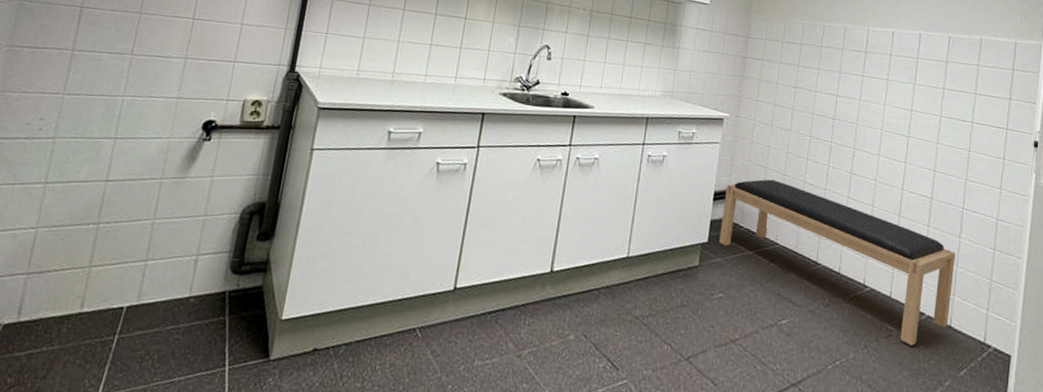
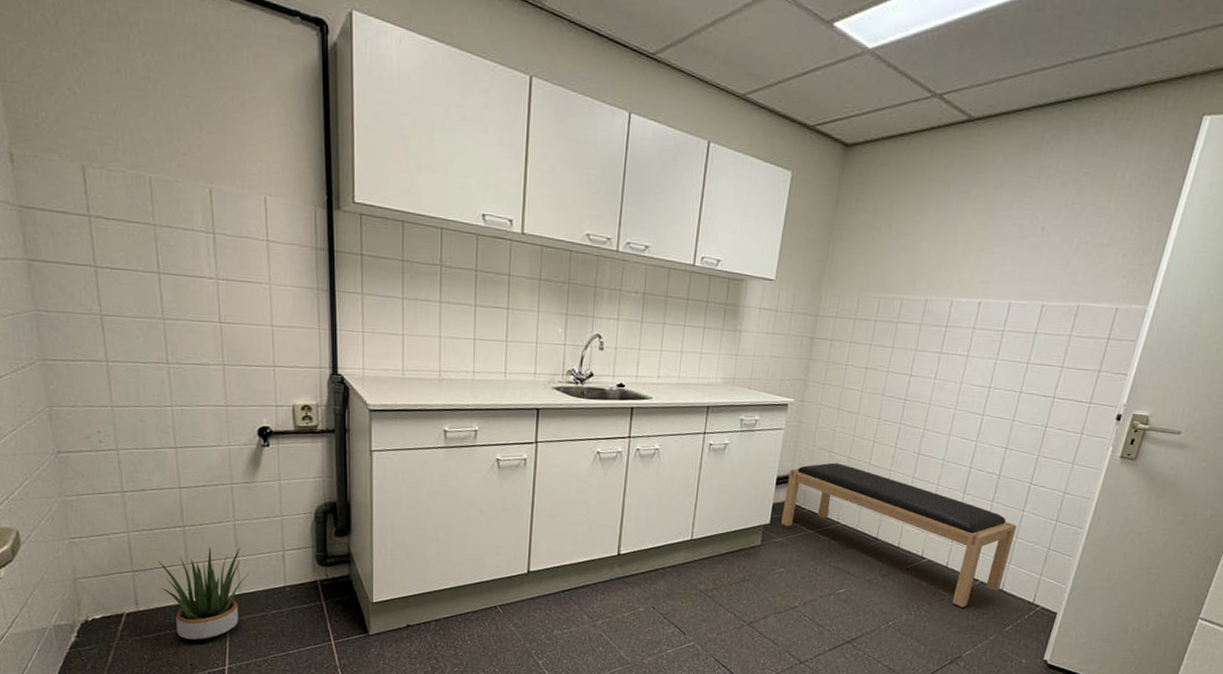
potted plant: none [53,249,155,362] -> present [158,547,250,641]

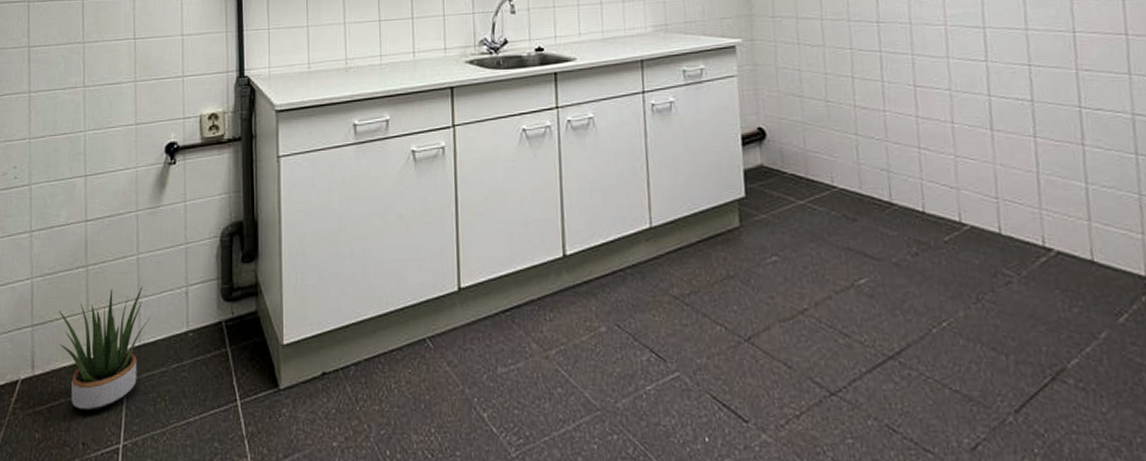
bench: present [781,462,1017,607] -> none [755,109,1089,292]

